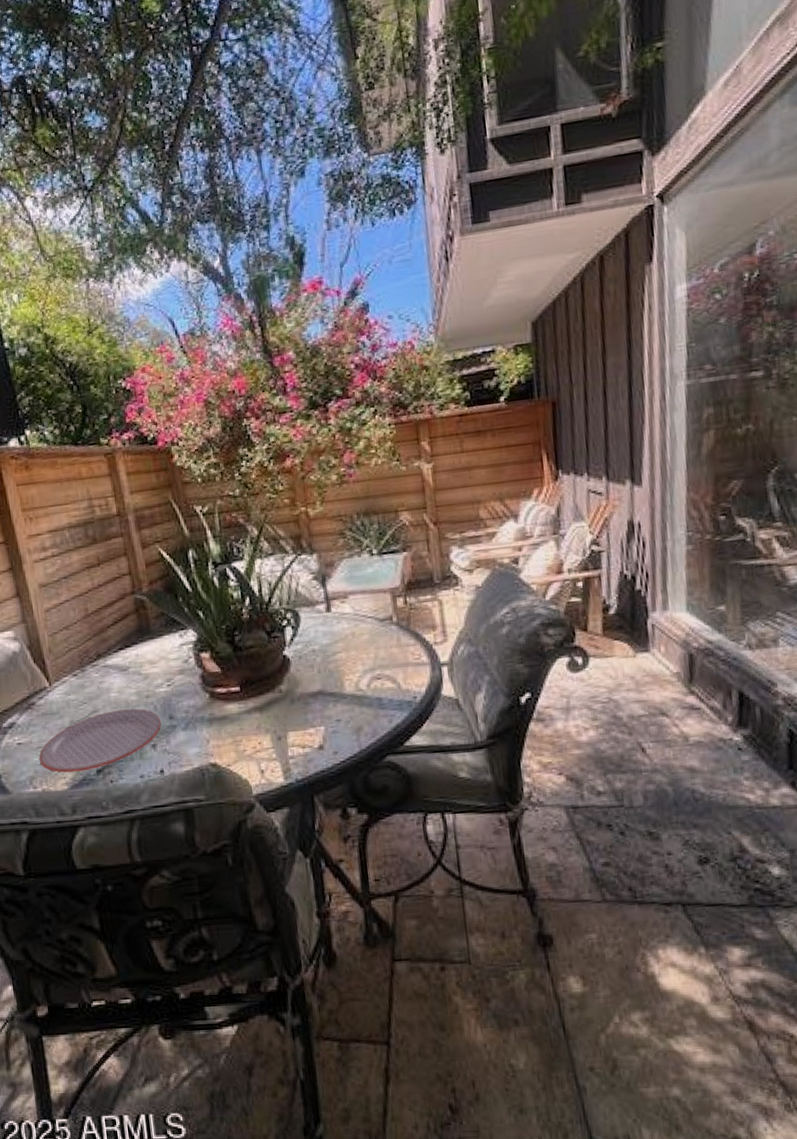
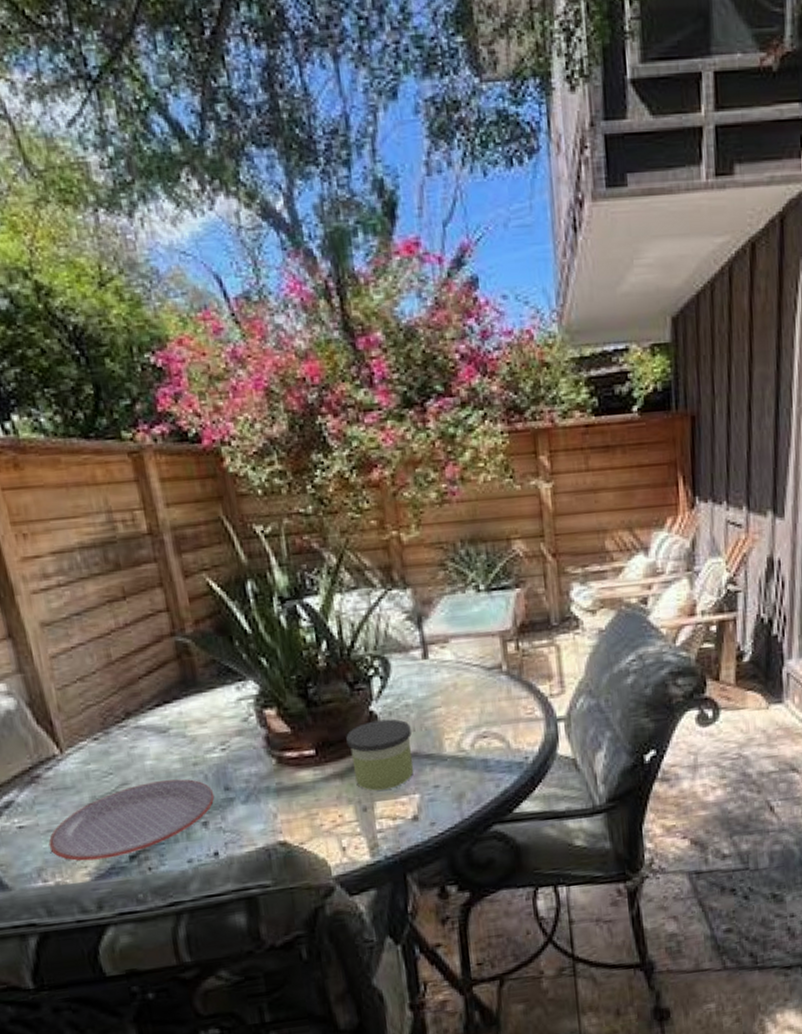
candle: none [264,662,320,723] -> present [346,719,414,791]

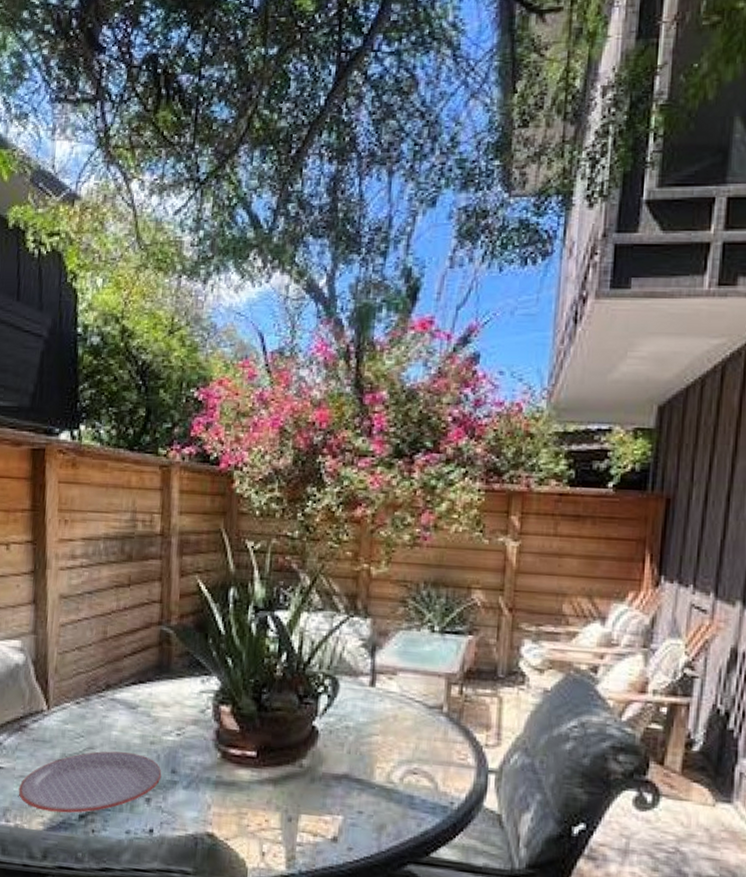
candle: present [346,719,414,791] -> none [286,735,347,805]

